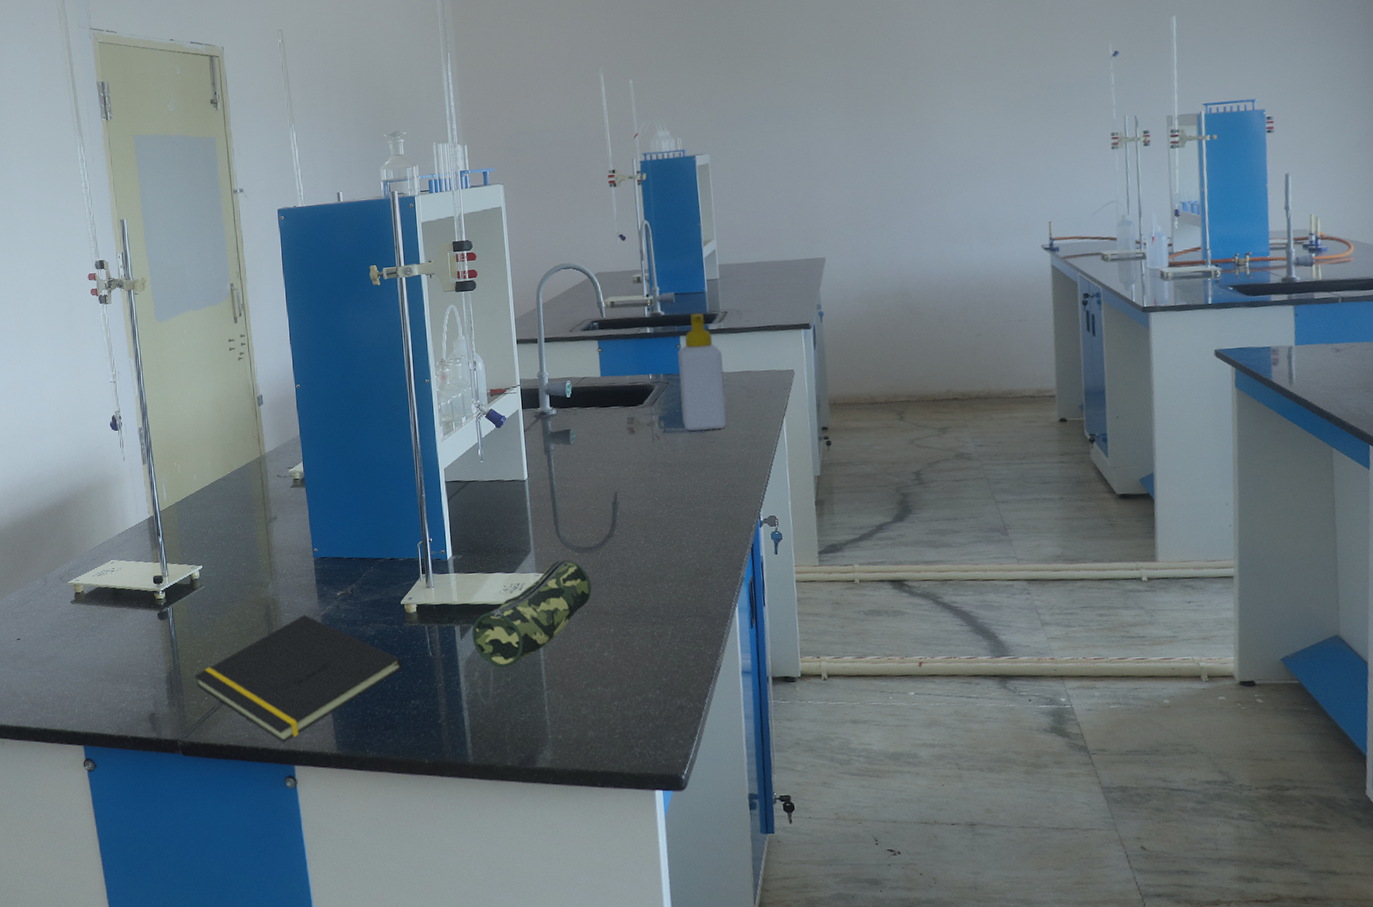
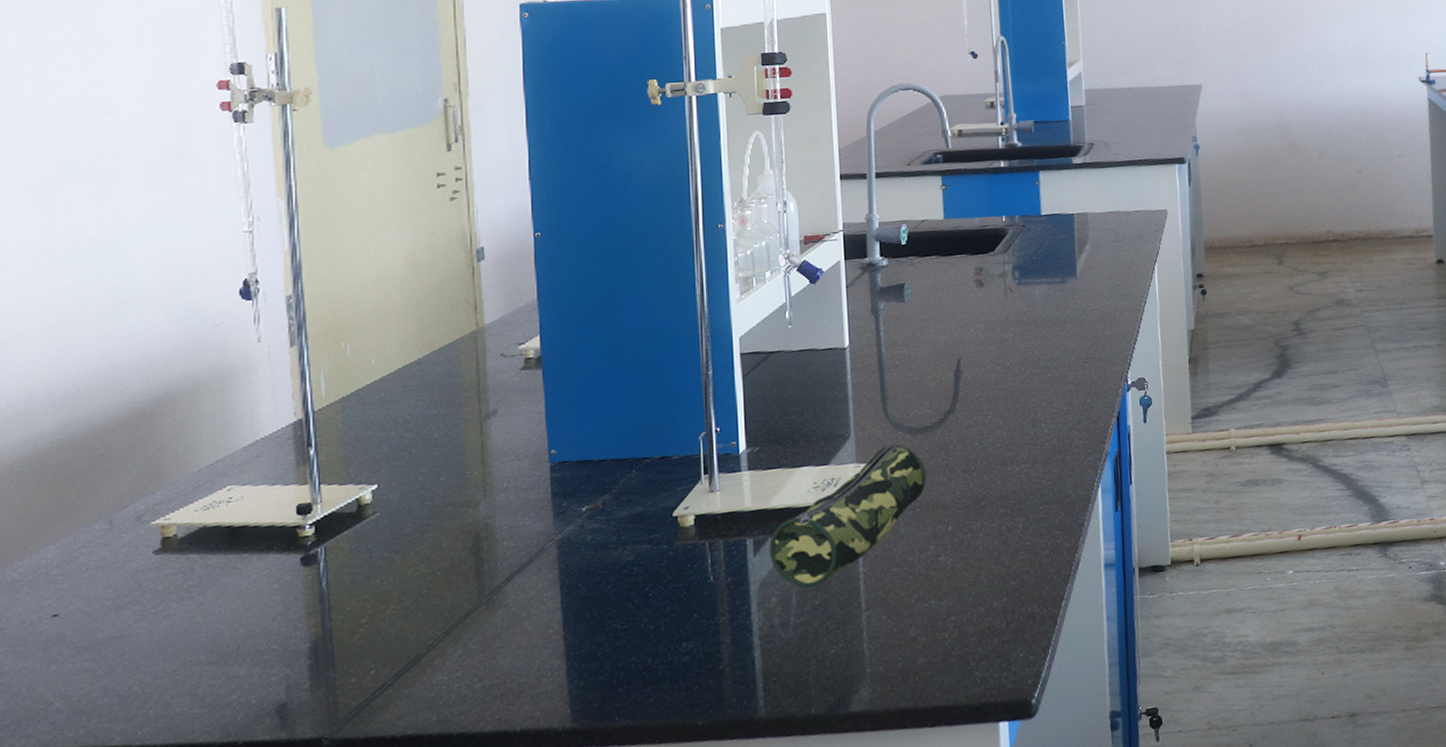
notepad: present [195,615,402,743] -> none [356,541,671,723]
soap bottle: present [678,313,727,431] -> none [1036,144,1092,282]

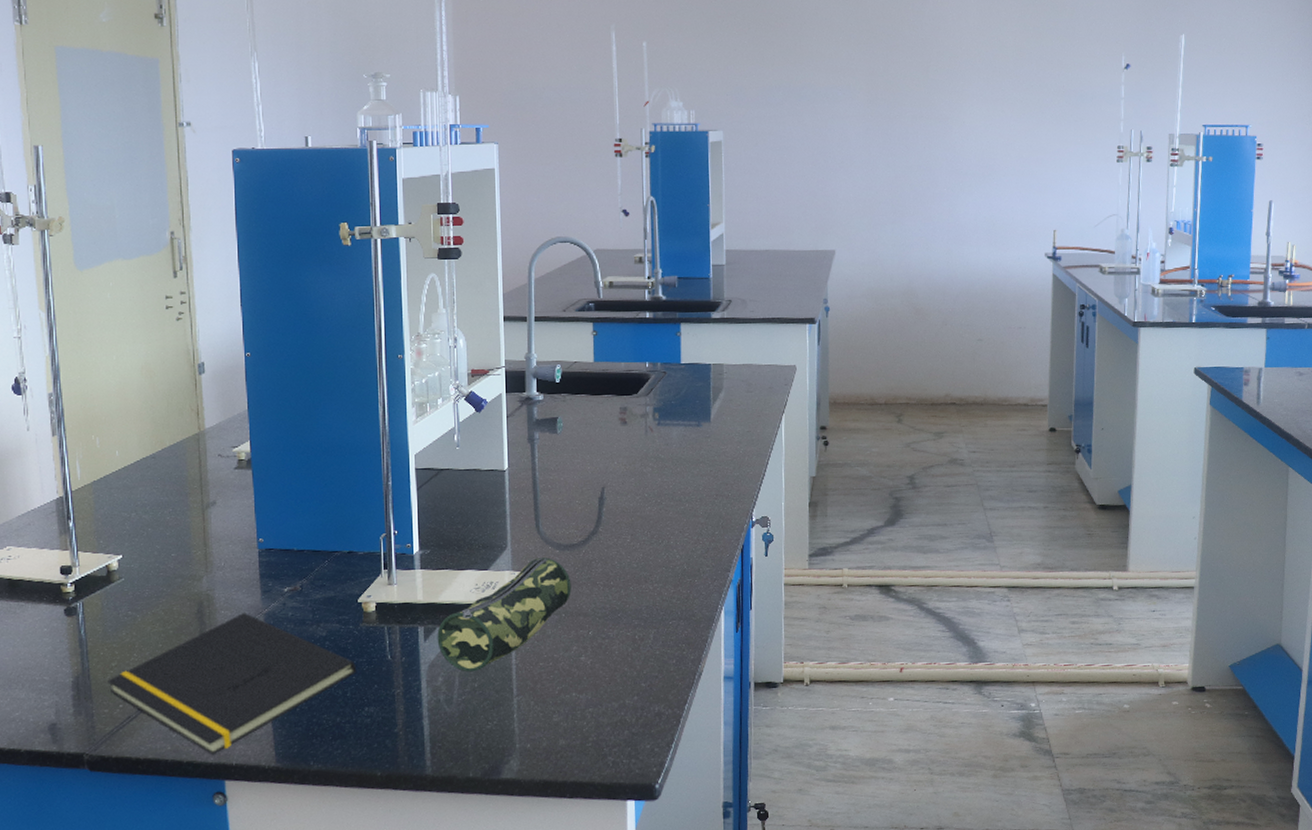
notepad: none [356,541,671,723] -> present [108,613,356,756]

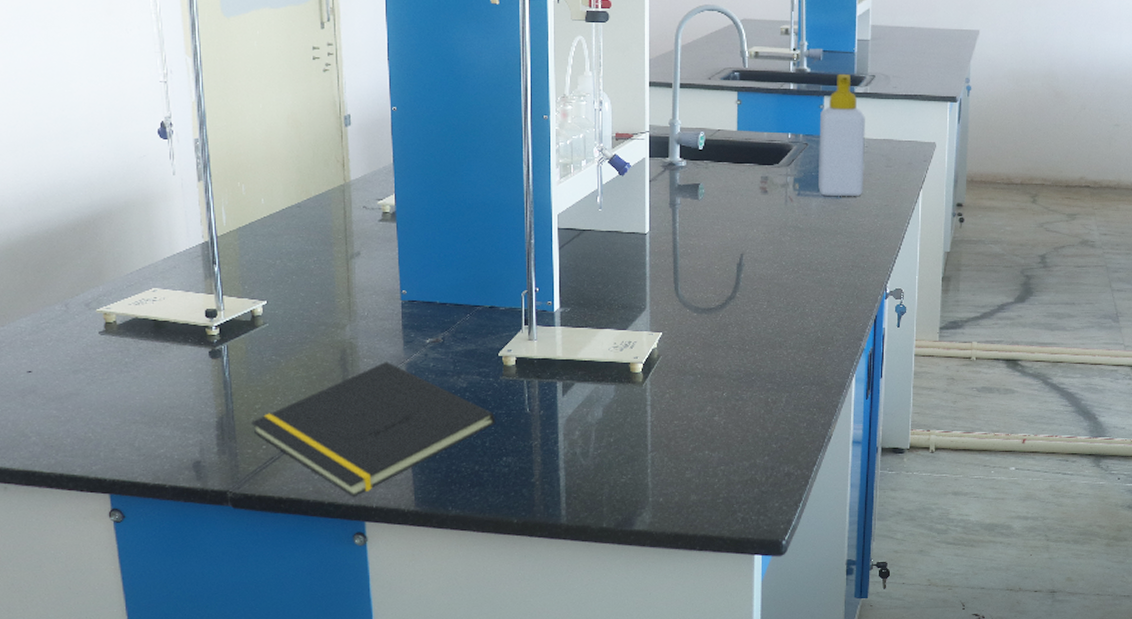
pencil case: present [437,557,572,672] -> none [575,320,708,427]
soap bottle: none [677,299,725,424] -> present [817,73,865,196]

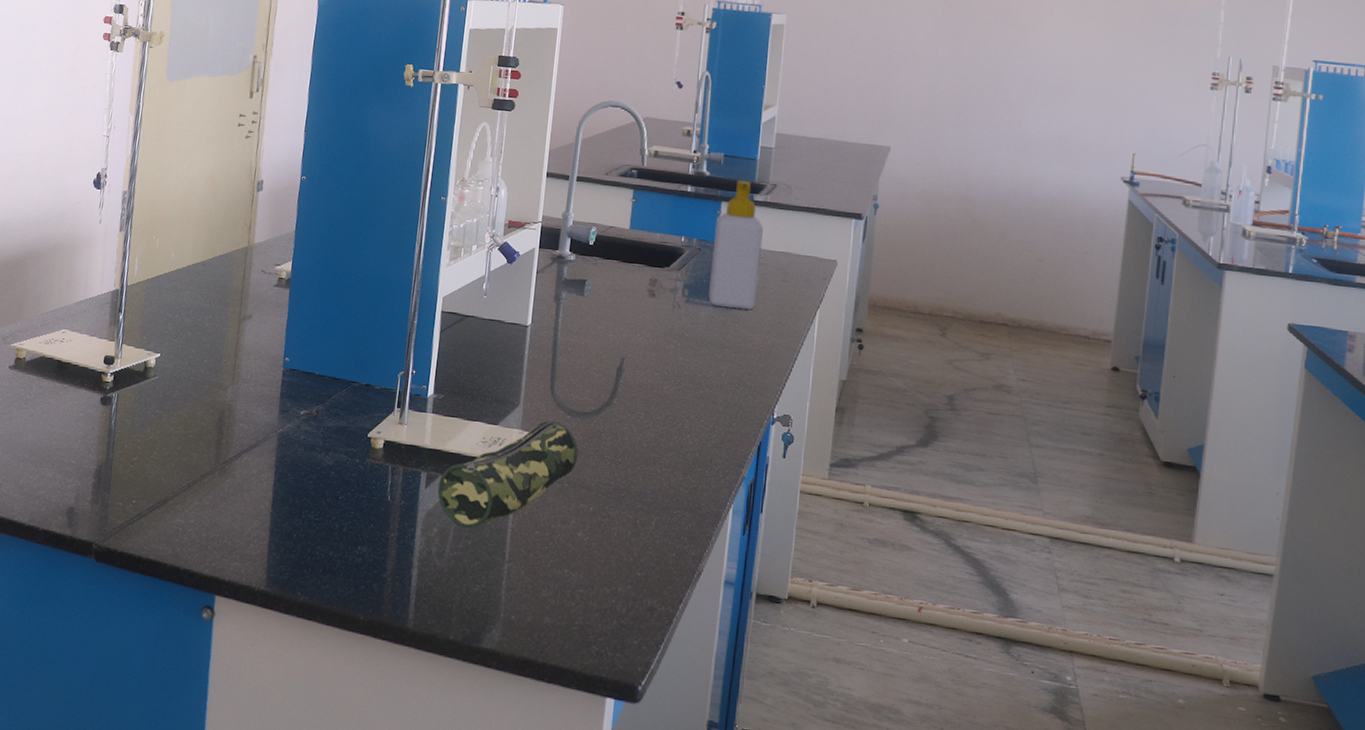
notepad: present [251,362,495,498] -> none [126,429,356,568]
pencil case: none [575,320,708,427] -> present [437,420,579,529]

